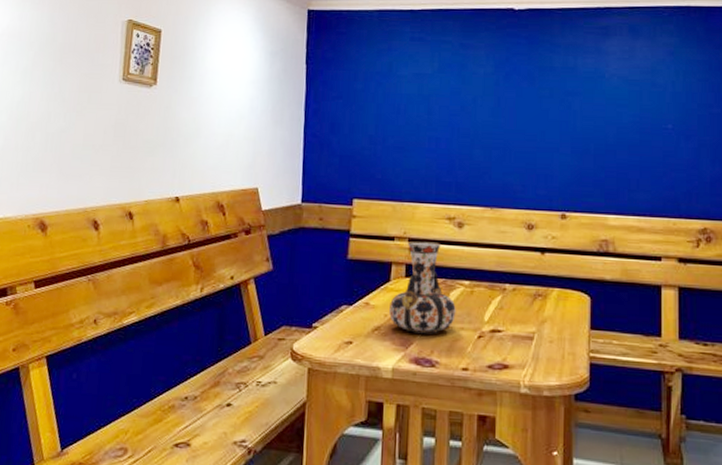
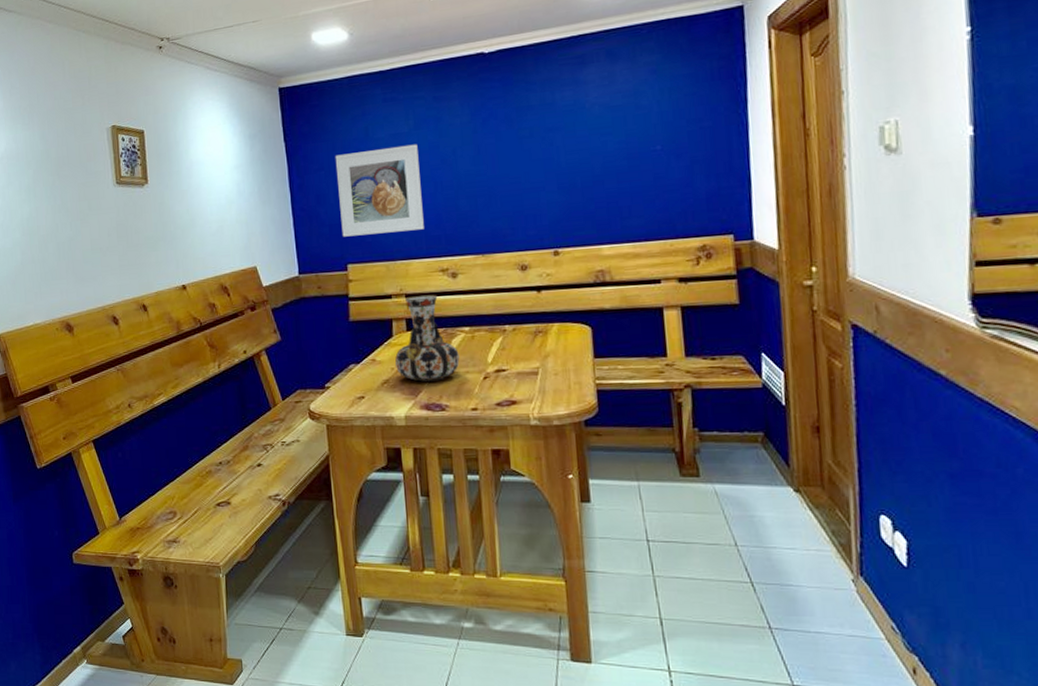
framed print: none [352,85,439,174] -> present [335,144,424,237]

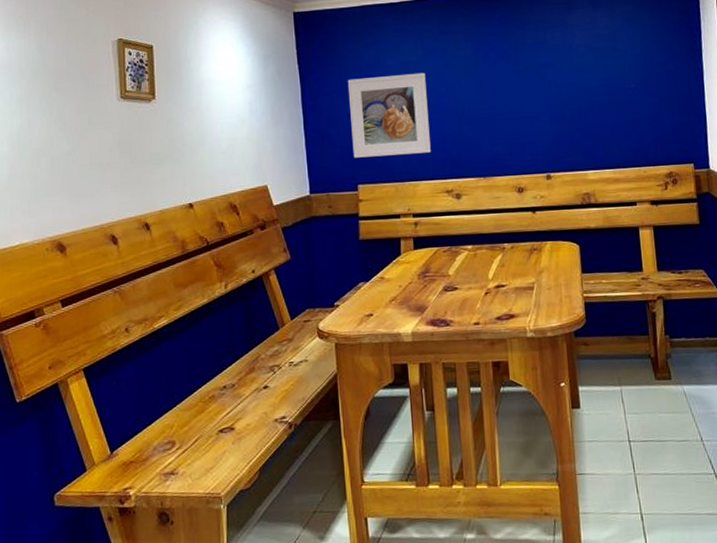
vase: present [395,294,460,382] -> none [403,214,463,298]

